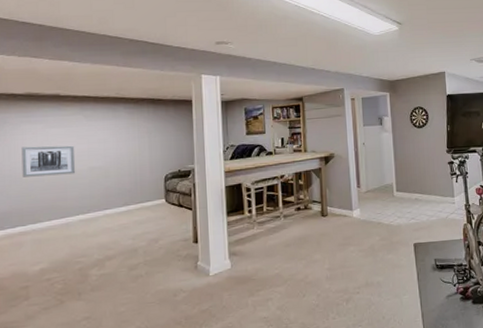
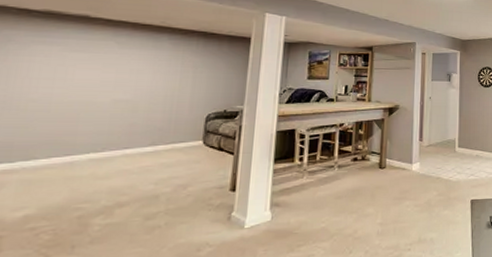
wall art: present [21,145,75,177] -> none [20,70,98,106]

